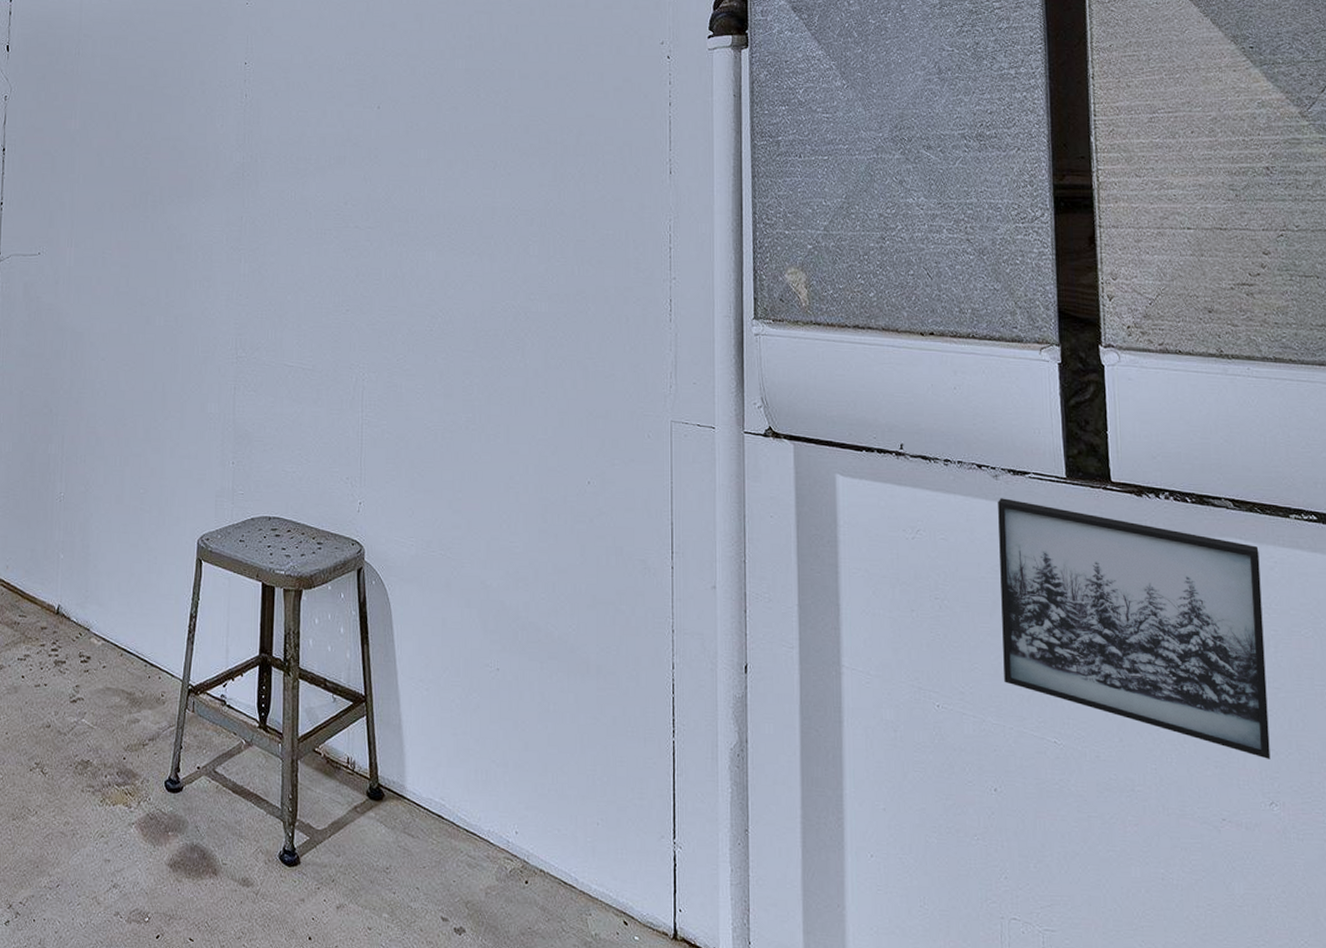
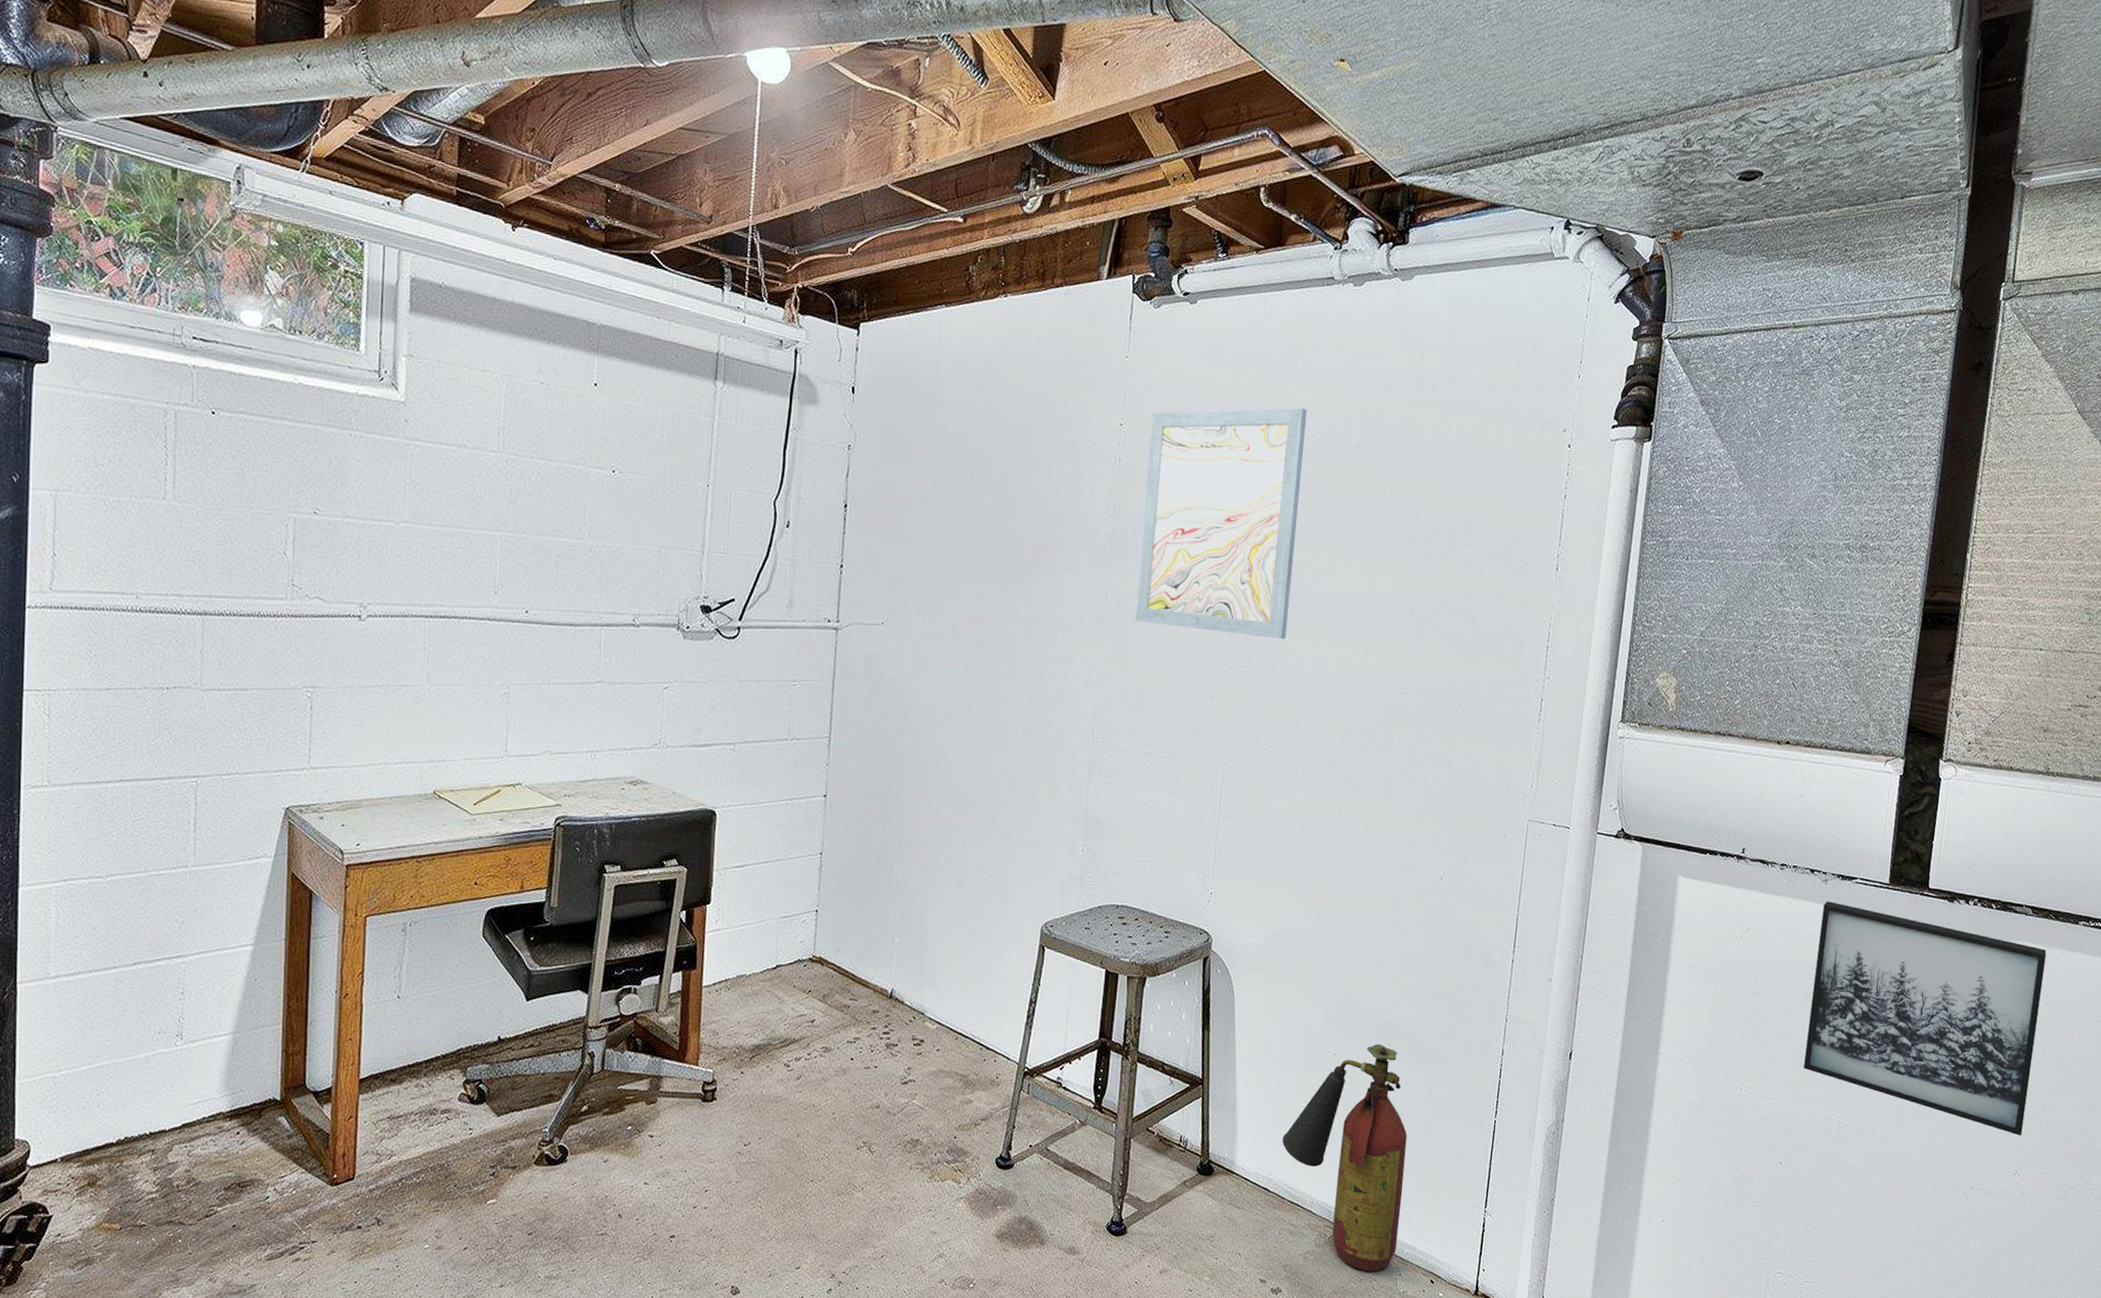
wall art: none [269,38,416,252] -> present [1135,408,1308,639]
fire extinguisher: none [451,658,584,910] -> present [1281,1044,1408,1271]

